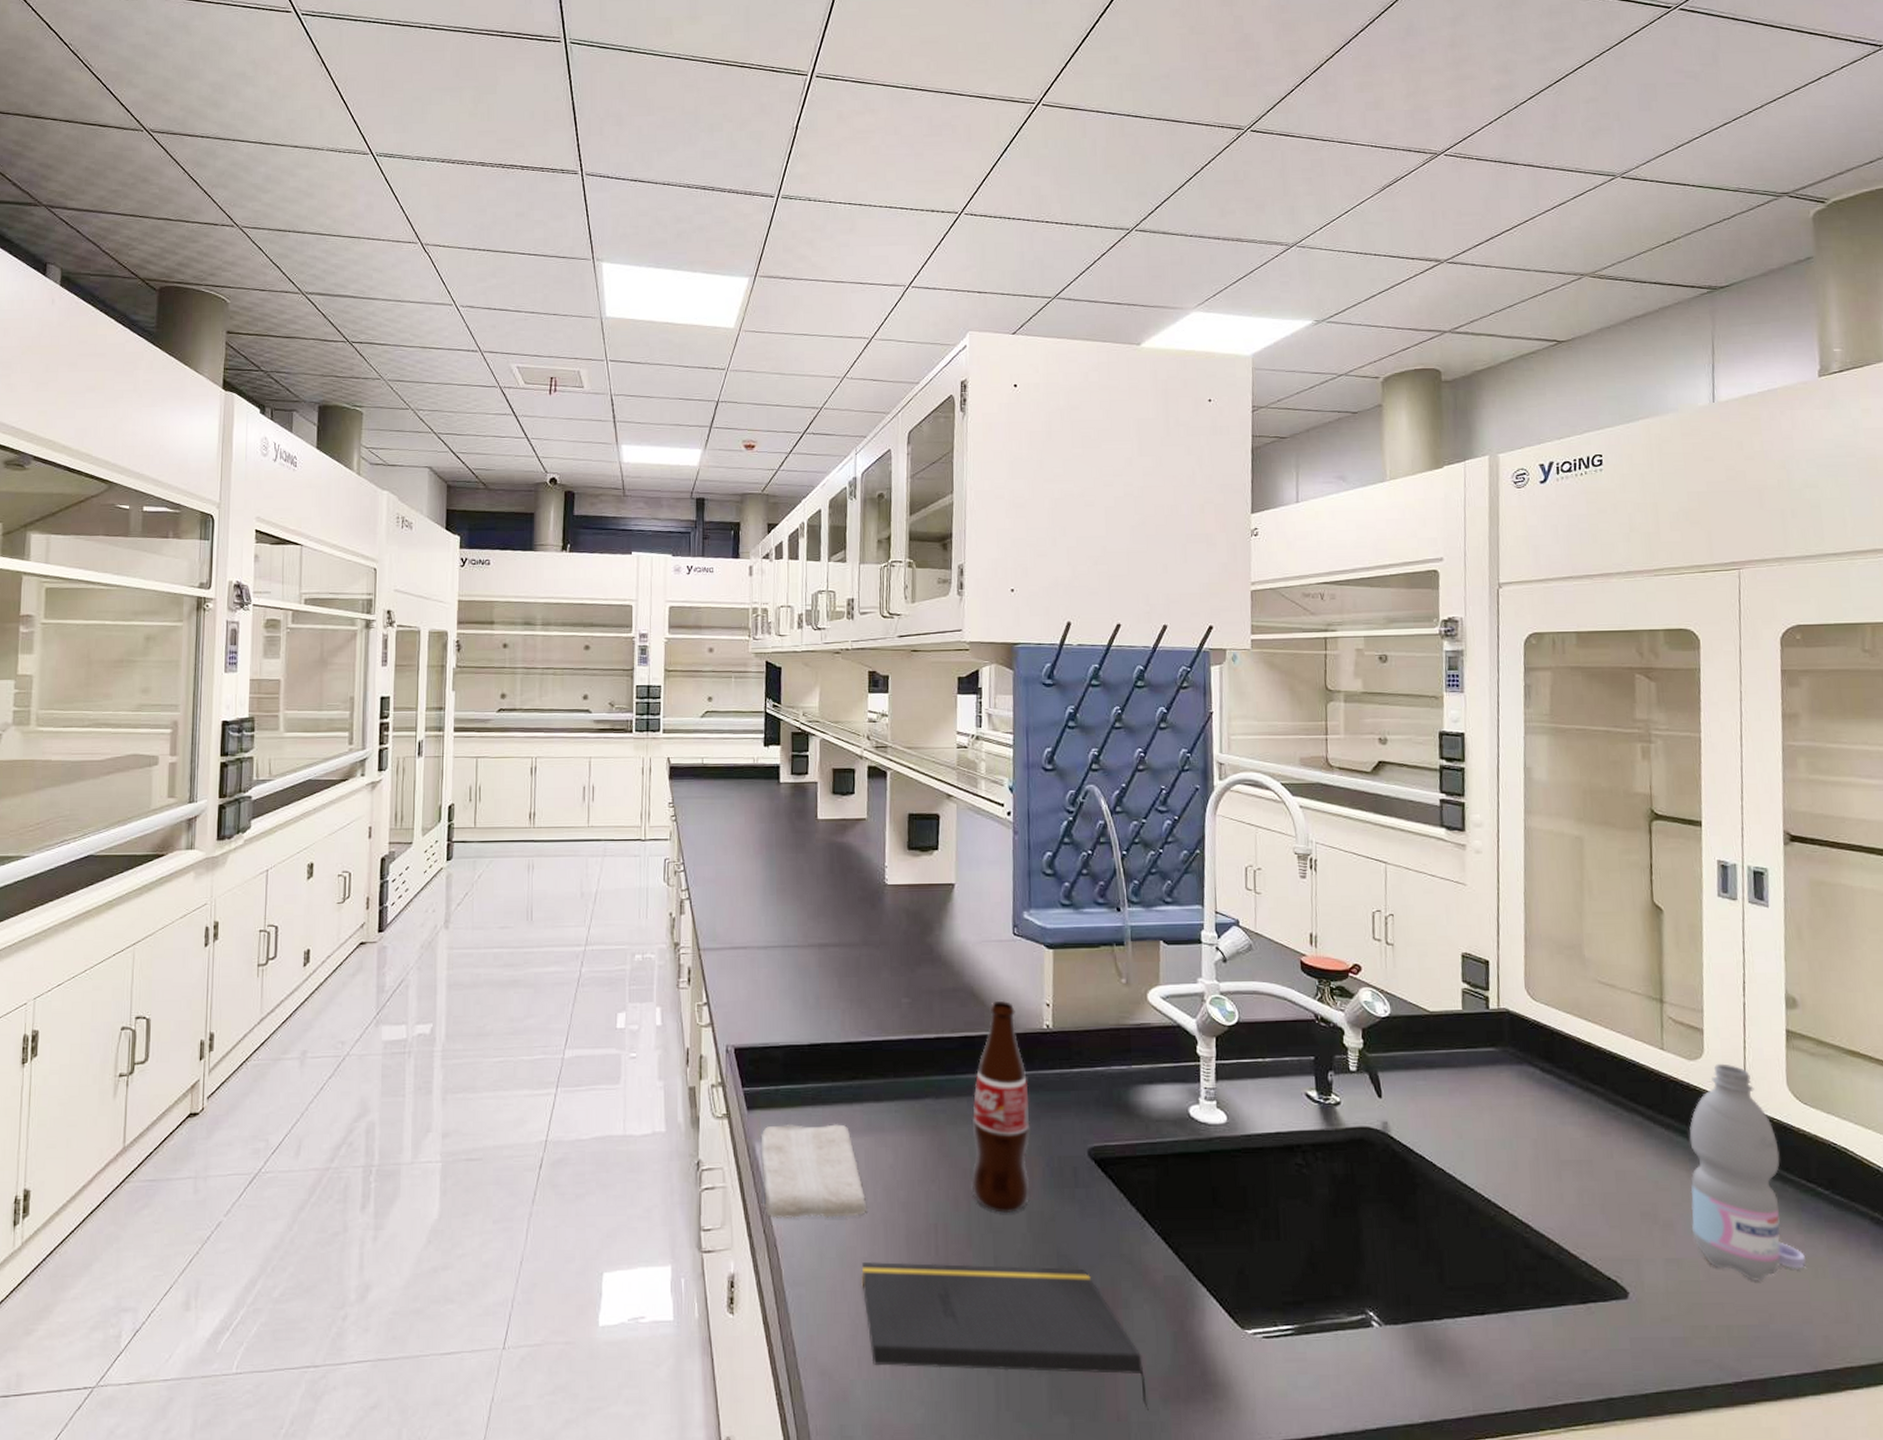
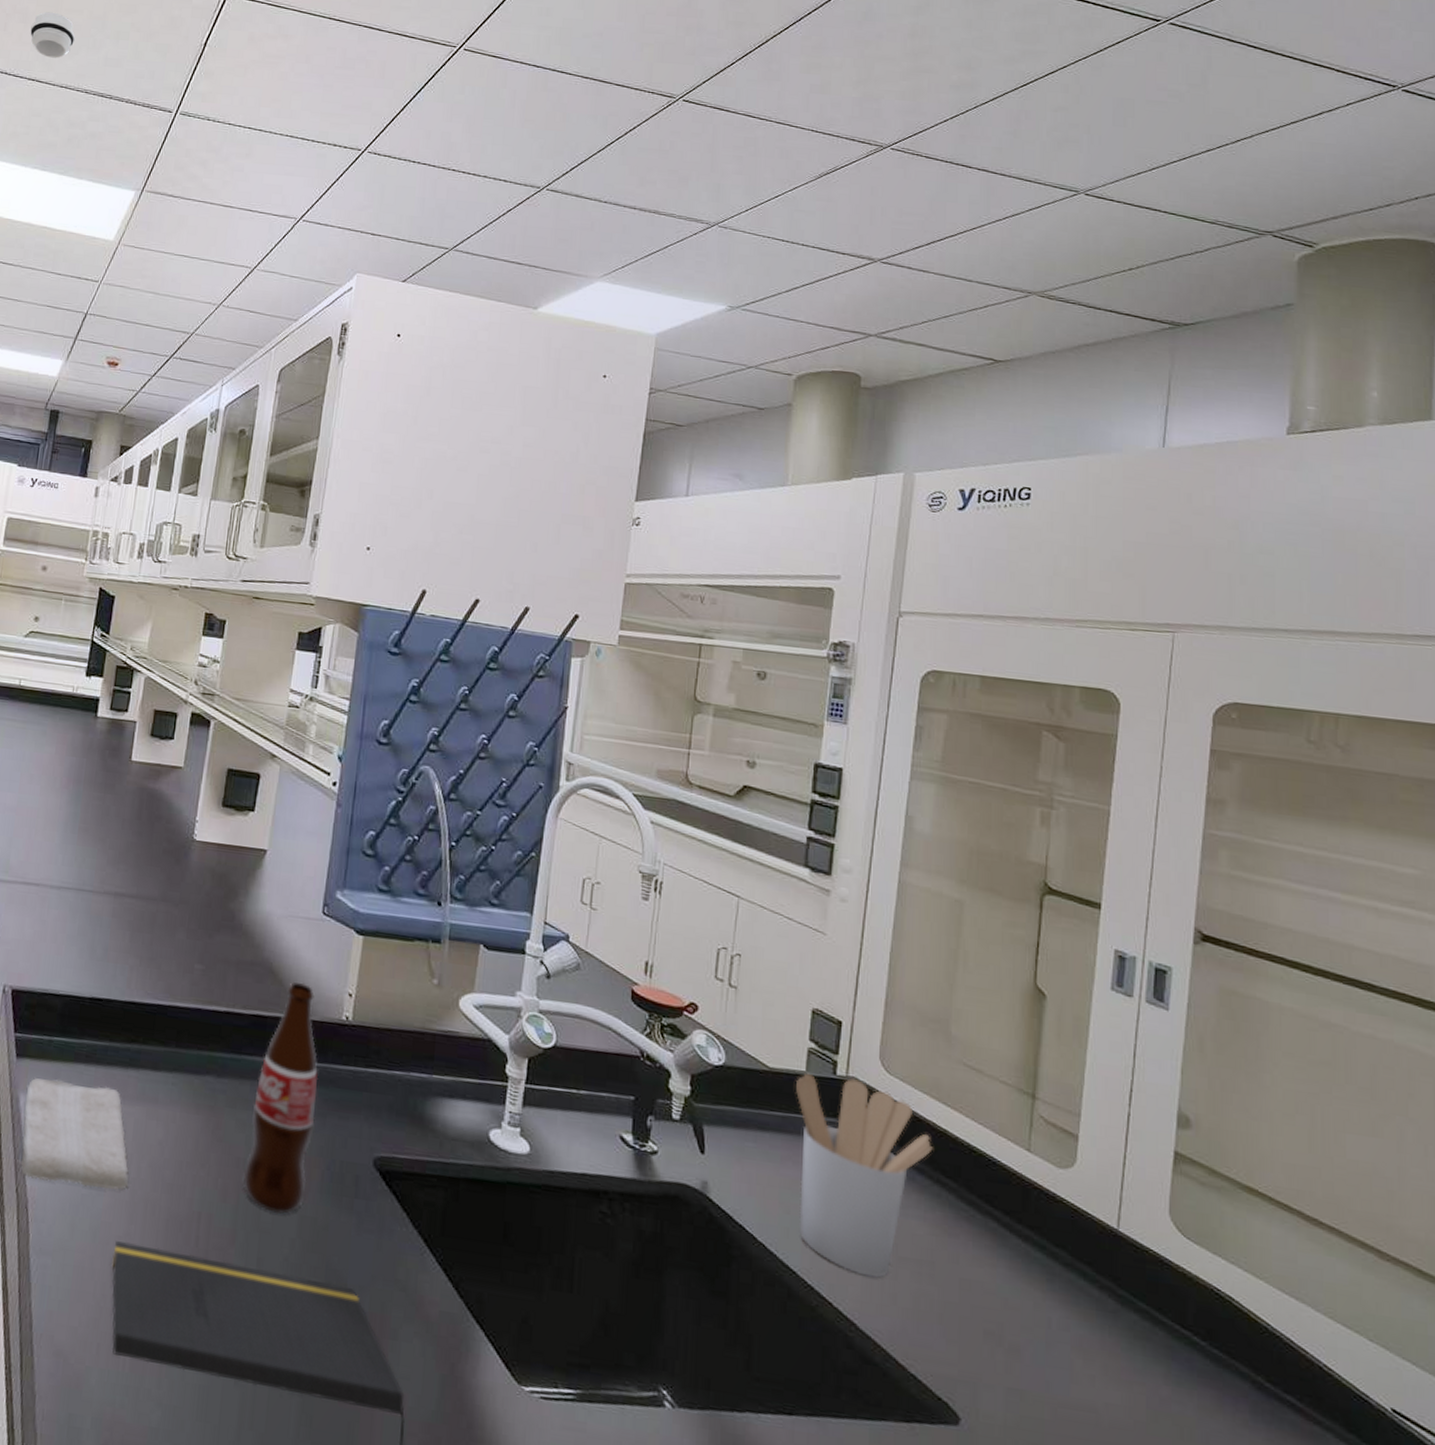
smoke detector: none [626,112,671,157] -> present [30,11,76,58]
utensil holder: none [1455,1009,1580,1182] -> present [796,1073,933,1278]
water bottle: present [1689,1063,1807,1281] -> none [1040,1177,1172,1432]

